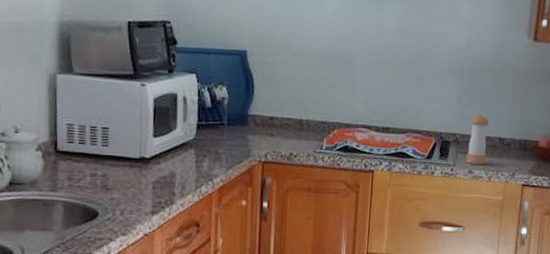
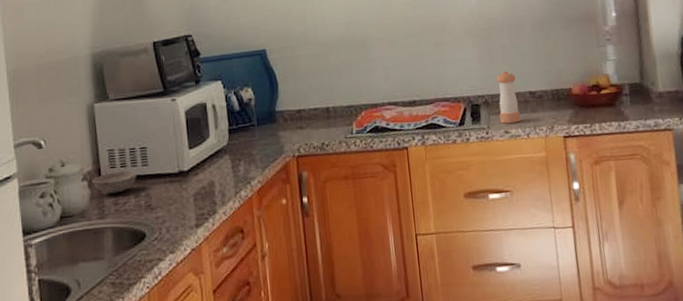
bowl: none [47,147,96,169] -> present [92,170,137,194]

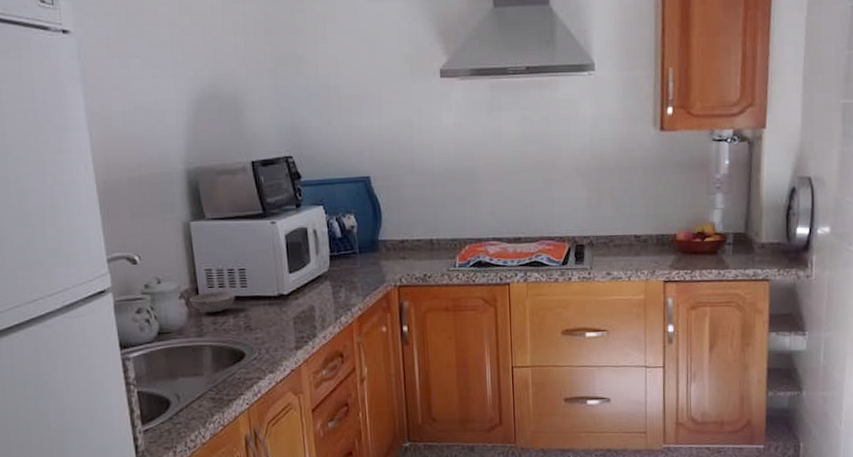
pepper shaker: present [496,71,521,124] -> none [603,213,623,266]

